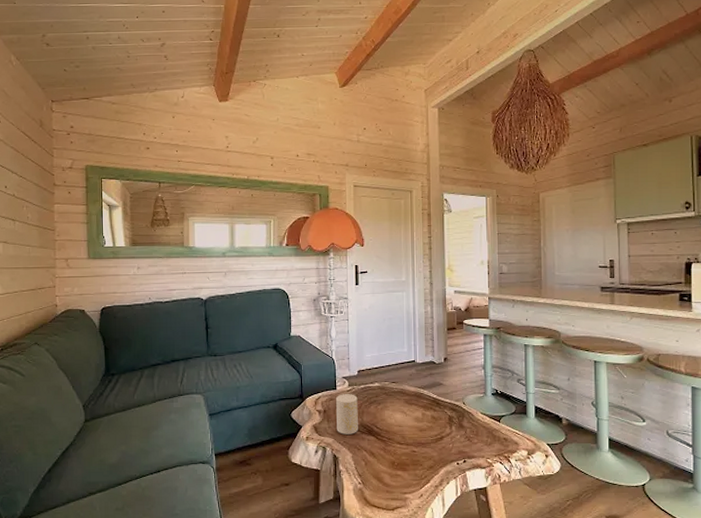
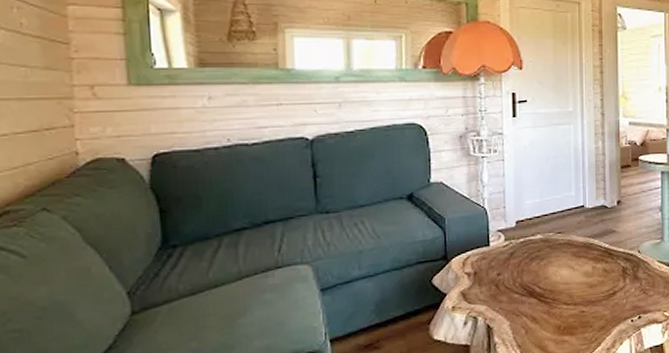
cup: present [336,394,358,434] -> none [490,250,517,300]

